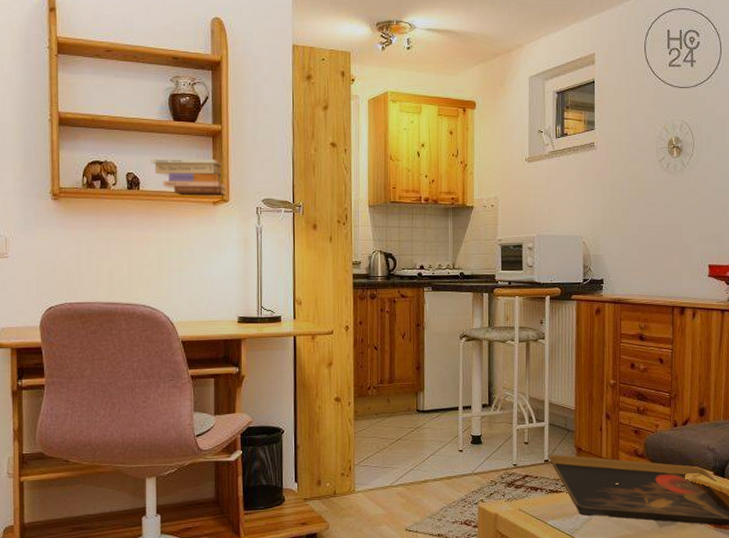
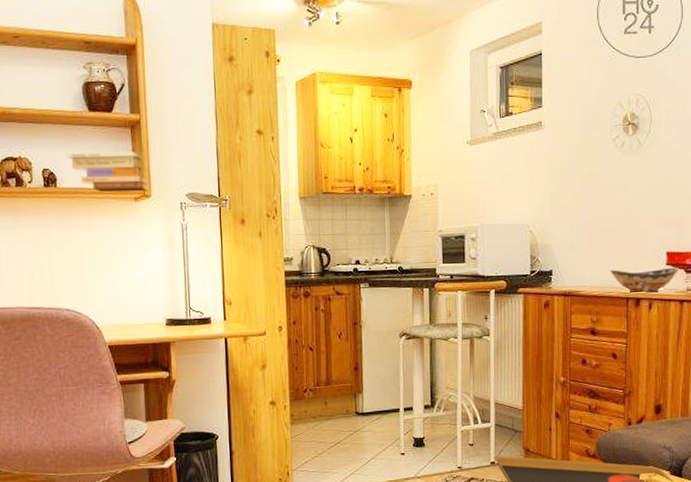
decorative bowl: none [657,279,721,301] -> present [611,267,680,292]

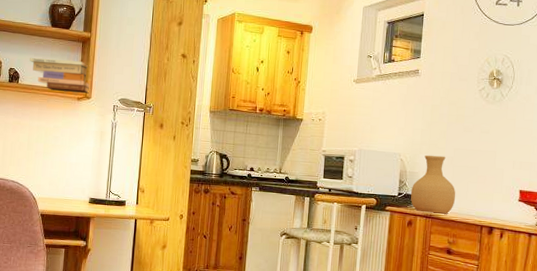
vase: none [544,221,596,291] -> present [410,154,456,214]
decorative bowl: present [611,267,680,292] -> none [468,200,531,223]

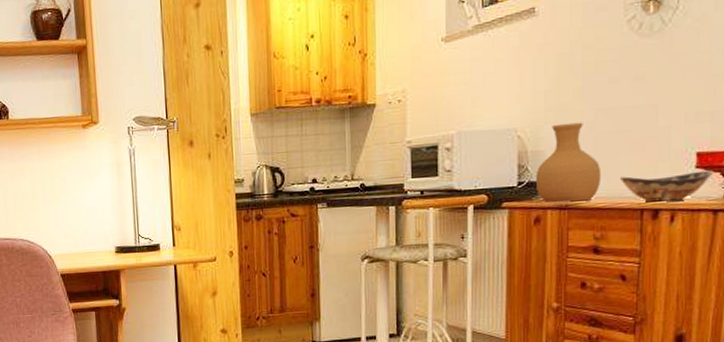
books: present [30,57,90,94] -> none [17,78,95,121]
decorative bowl: none [468,200,531,223] -> present [620,170,714,202]

